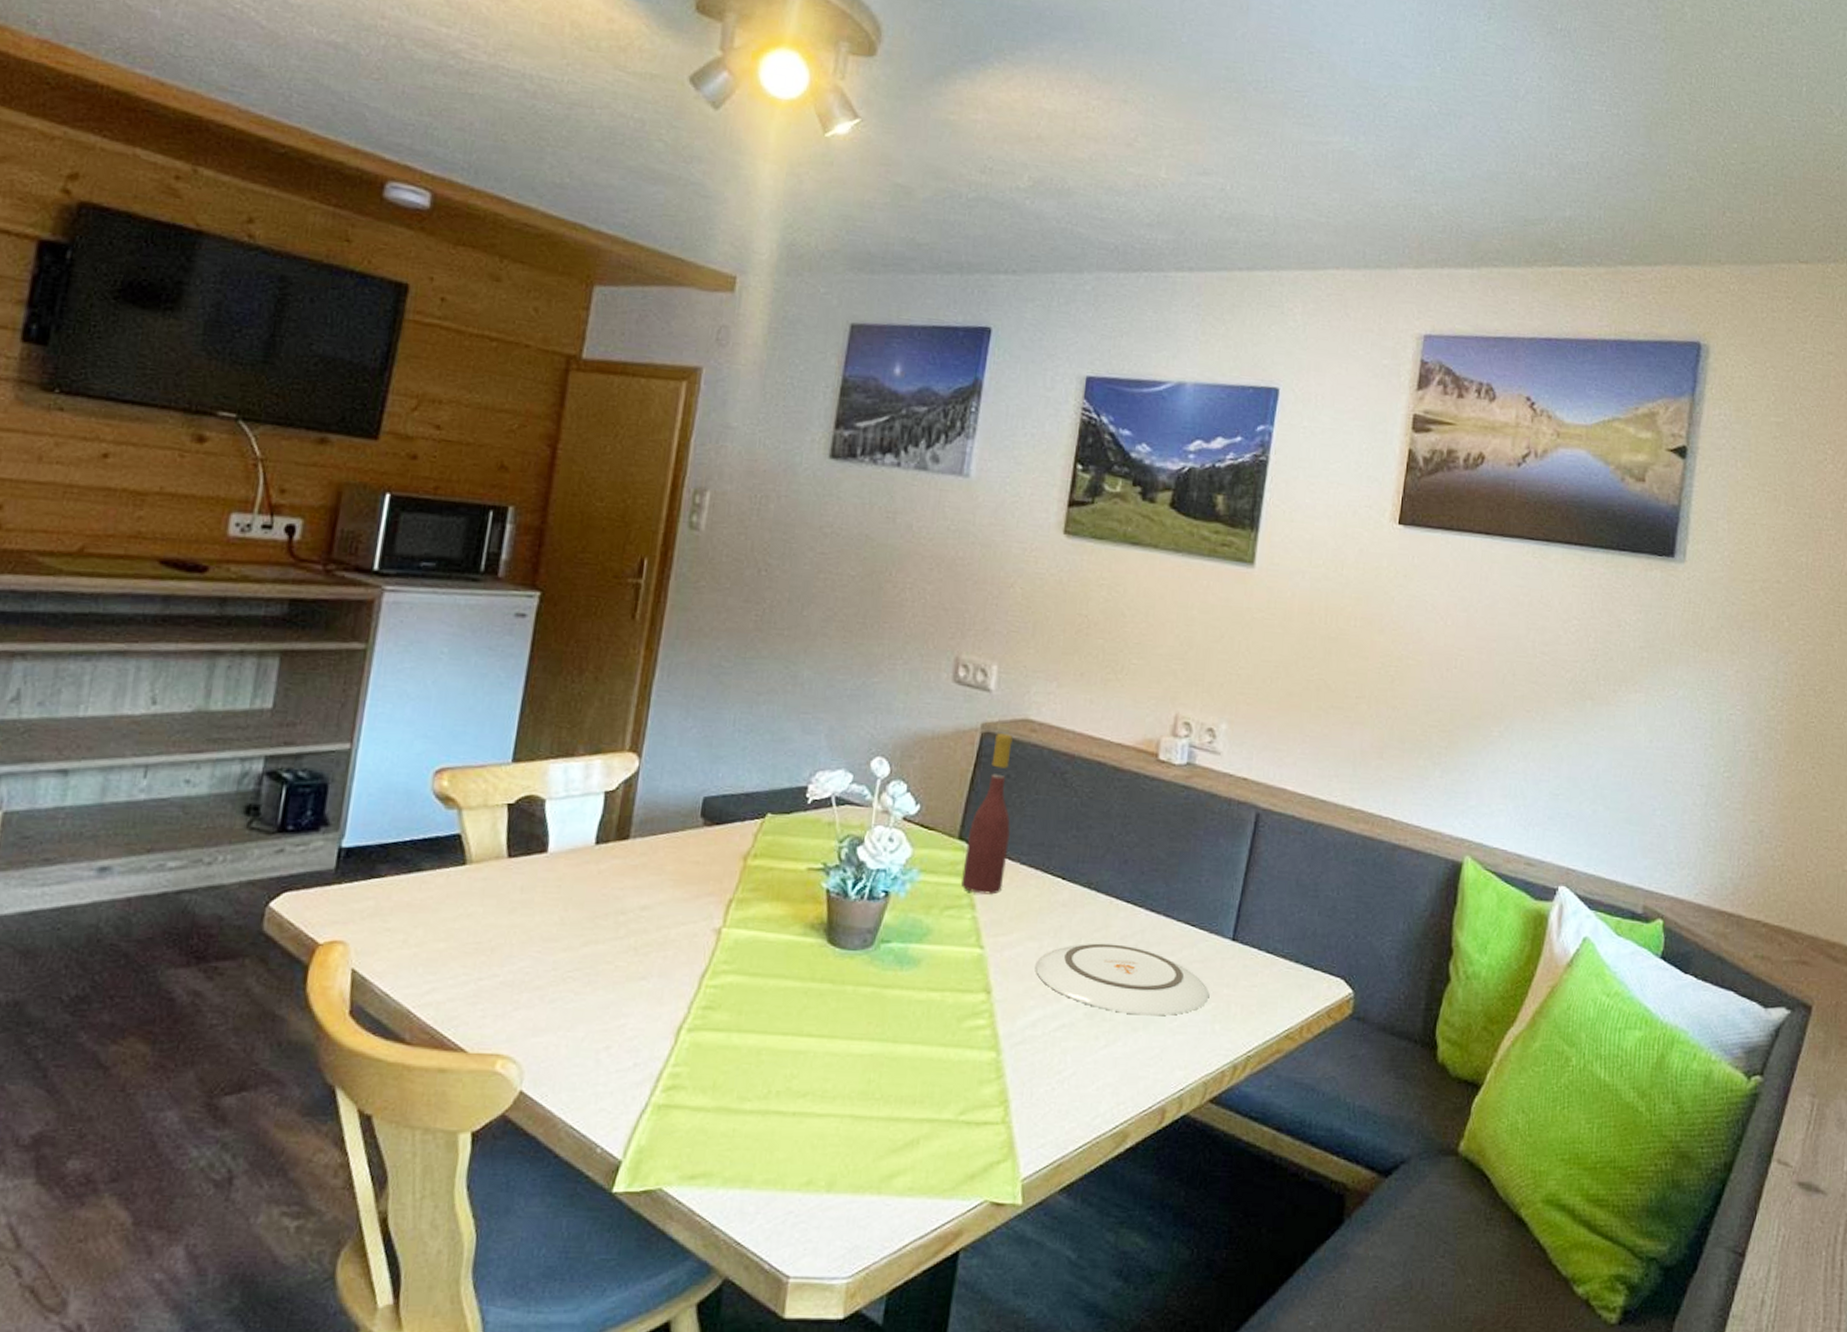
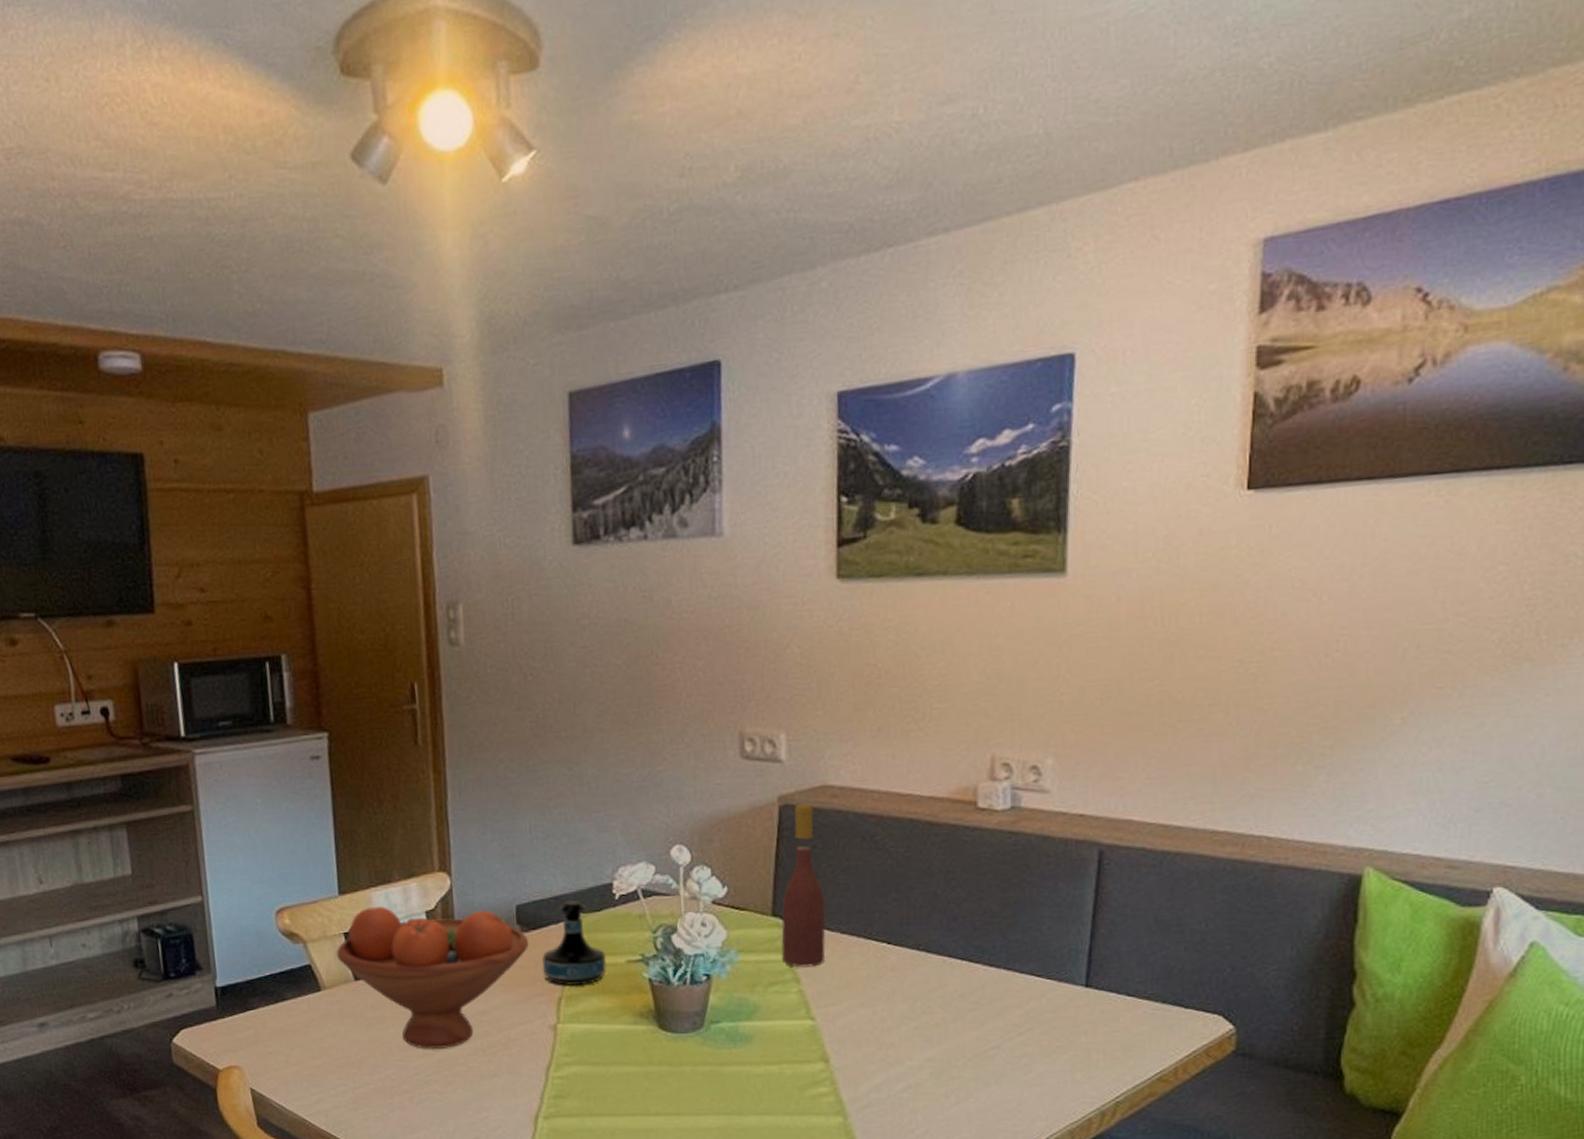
fruit bowl: none [494,780,709,944] -> present [336,907,529,1050]
tequila bottle: none [718,799,787,890] -> present [542,900,606,986]
plate: present [1035,943,1209,1016] -> none [871,1002,1064,1071]

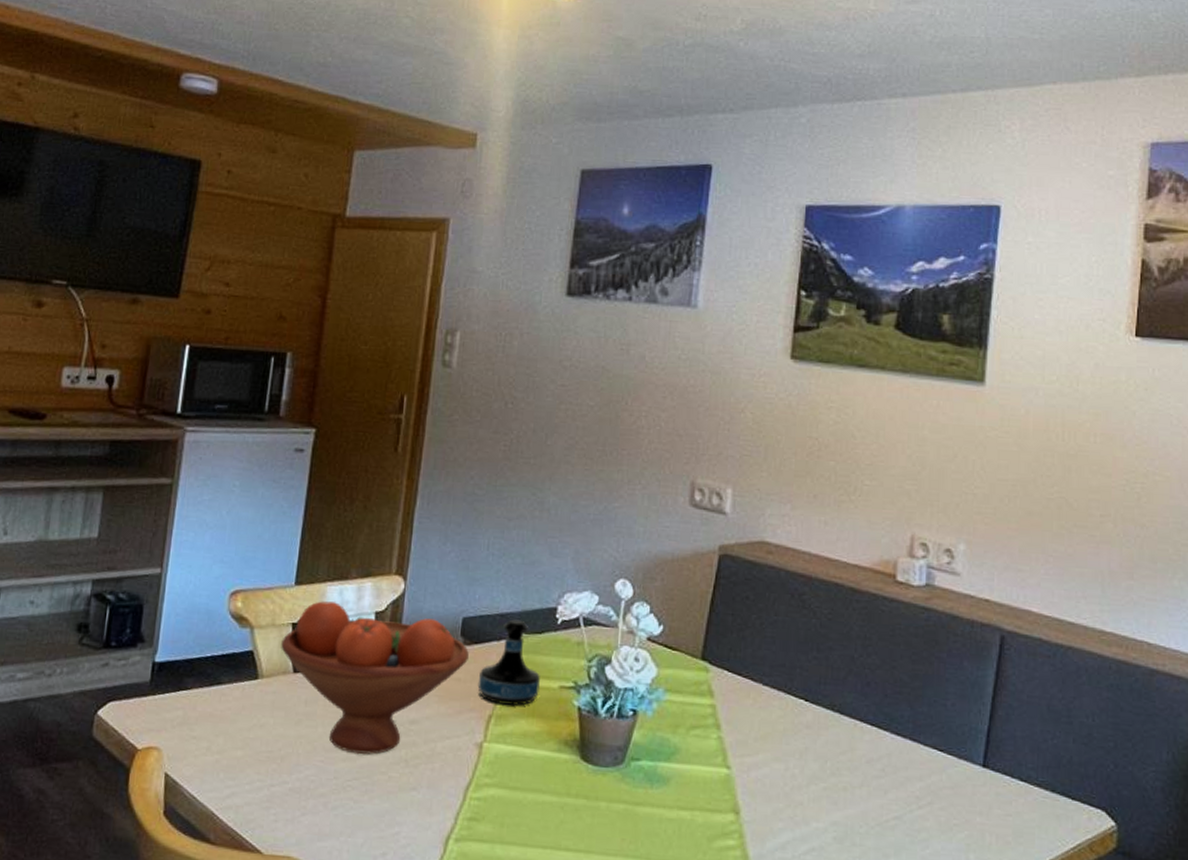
wine bottle: present [780,803,826,968] -> none [705,555,751,715]

